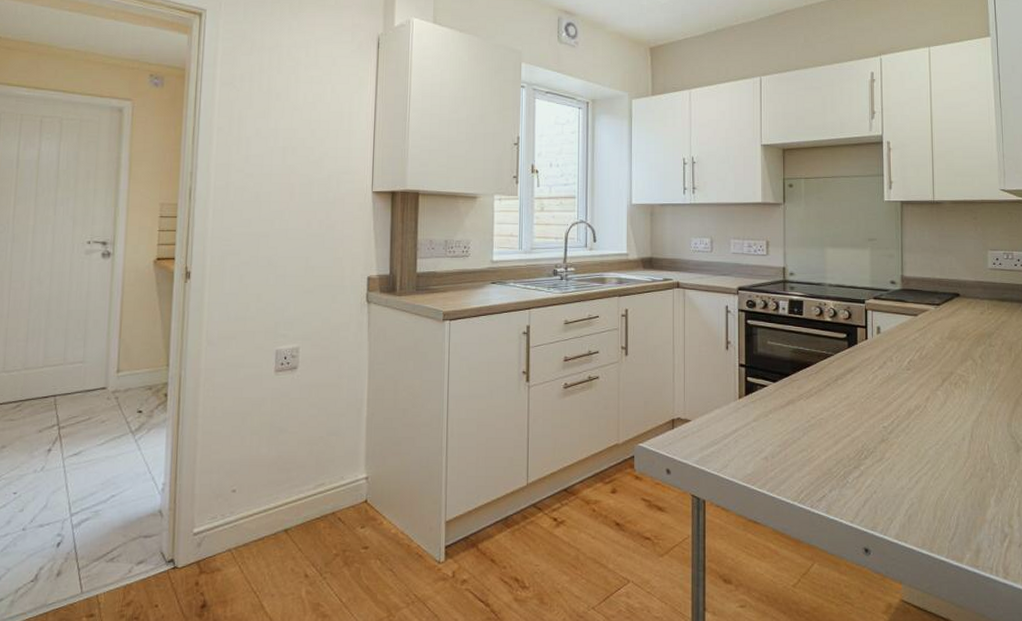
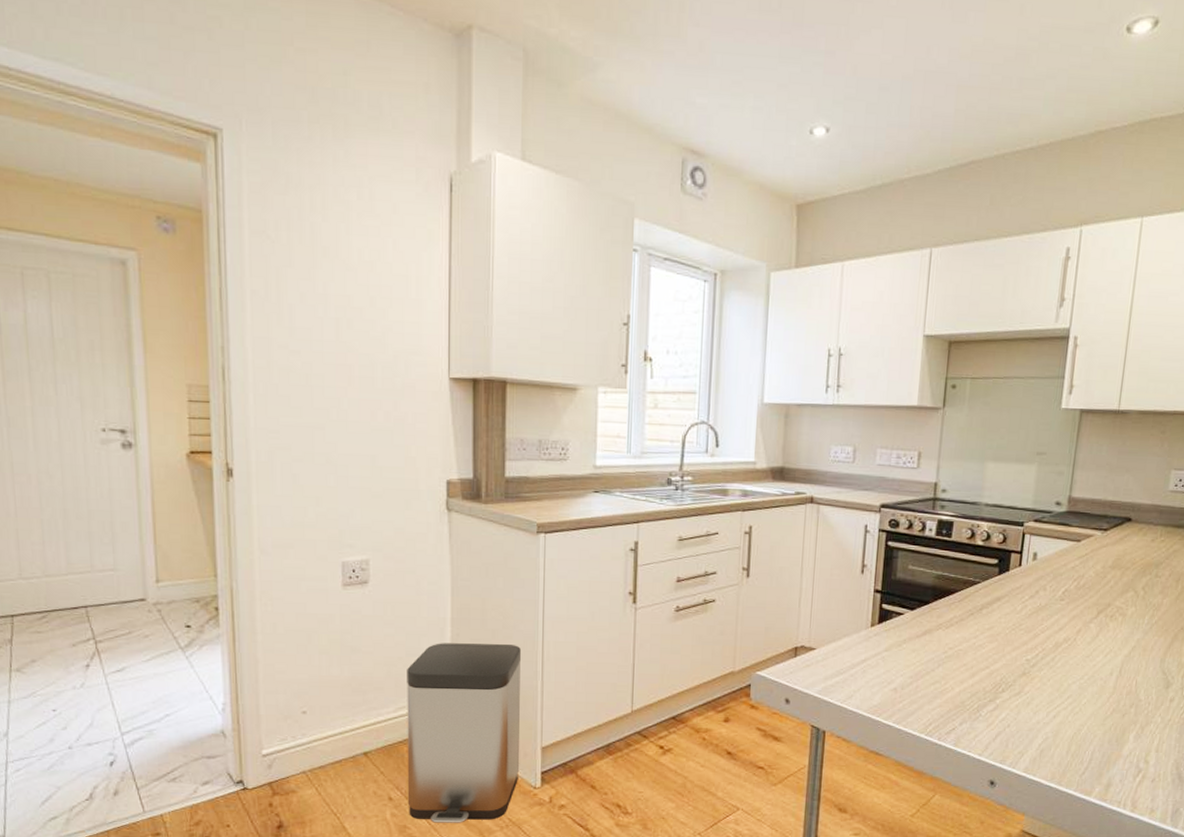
pedal bin: none [322,422,428,600] -> present [407,643,521,823]

